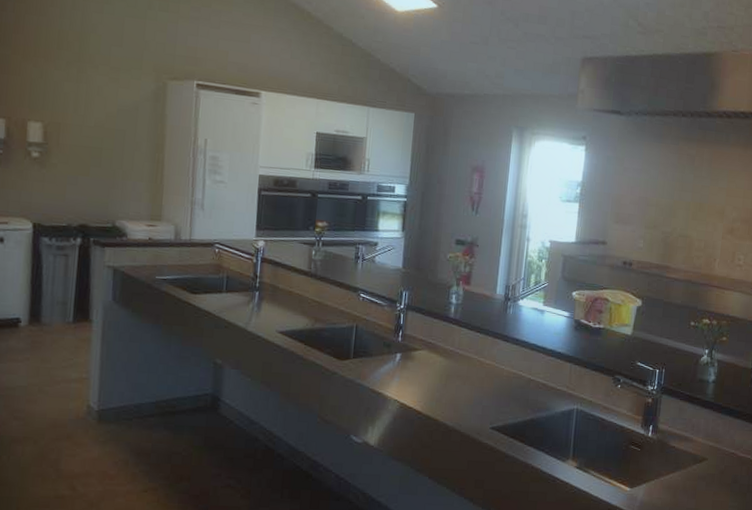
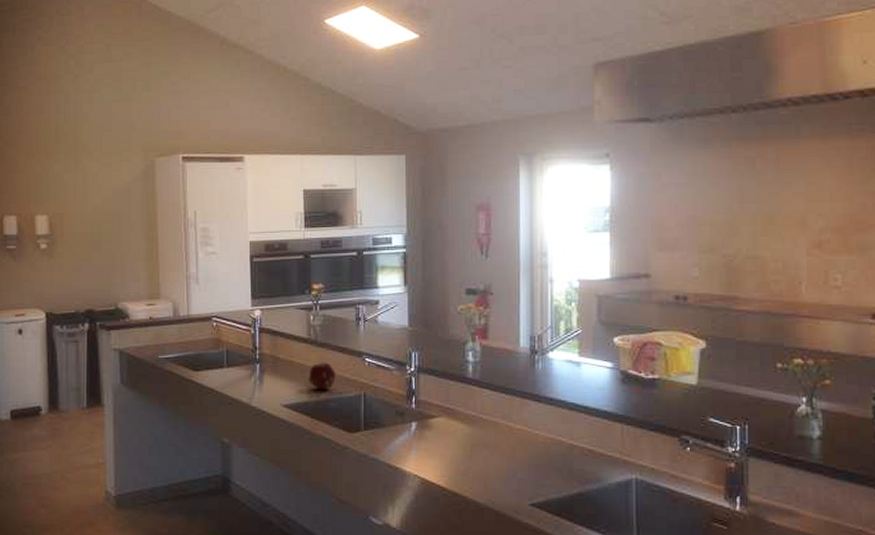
fruit: none [304,294,332,320] -> present [307,362,336,390]

